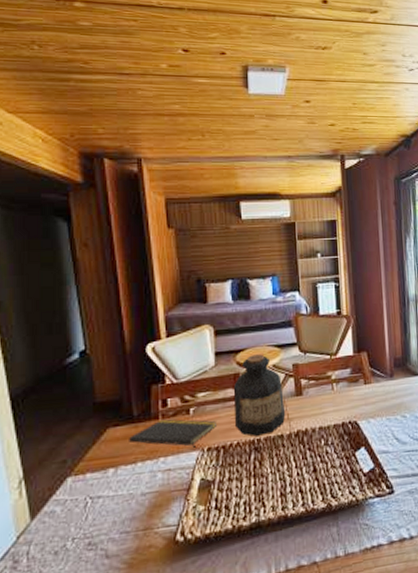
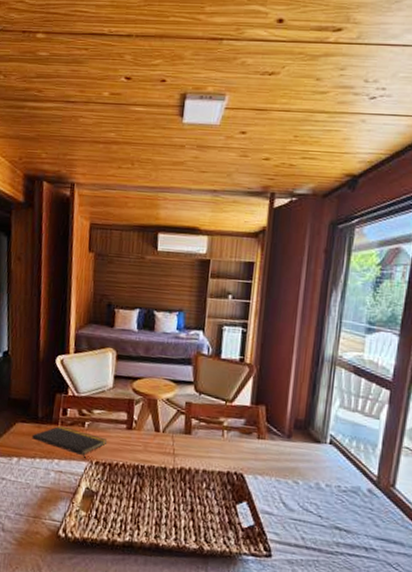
bottle: present [234,354,286,437] -> none [123,384,173,464]

